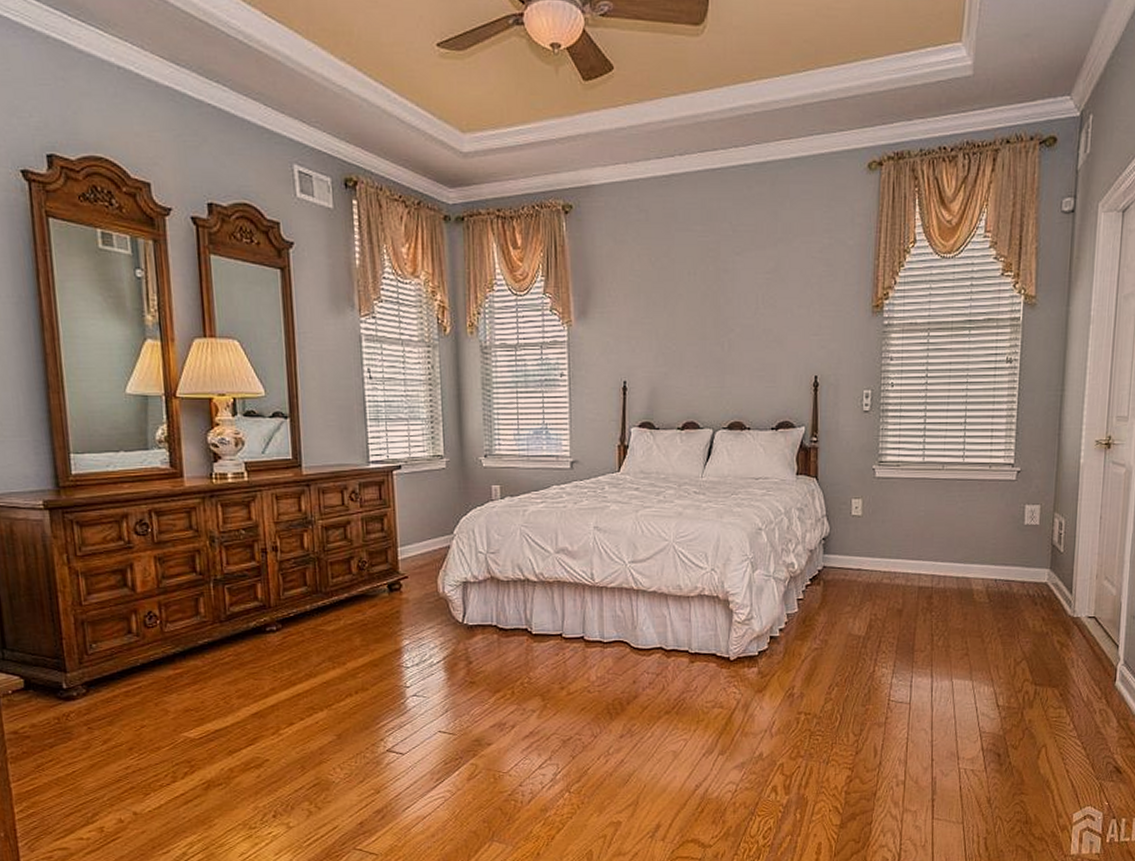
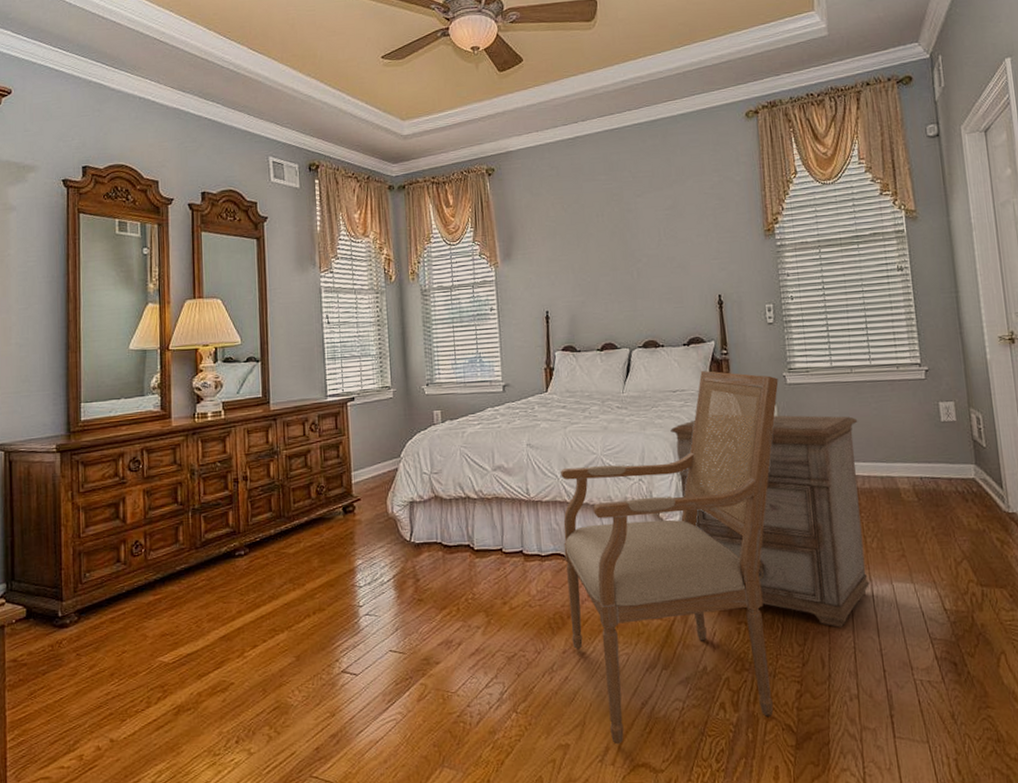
chair: none [627,459,867,822] -> present [561,371,779,745]
nightstand: none [749,506,942,720] -> present [670,414,870,627]

